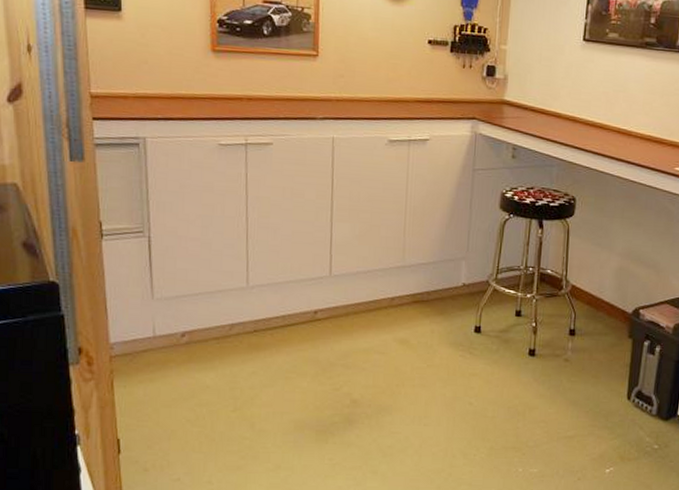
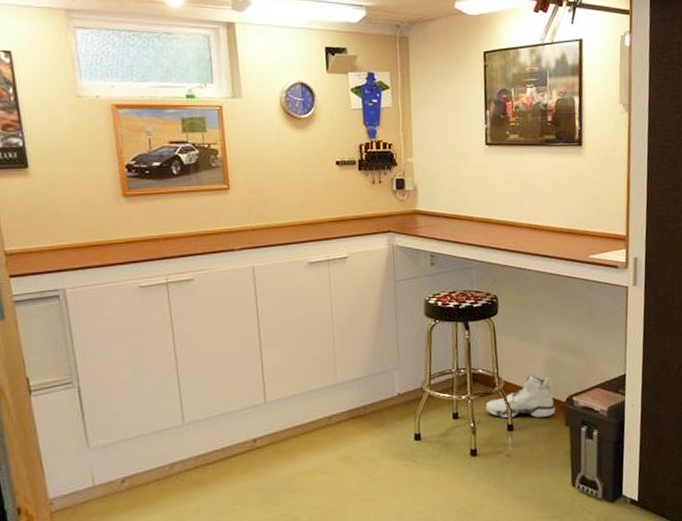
sneaker: none [549,279,621,326] -> present [485,372,556,418]

